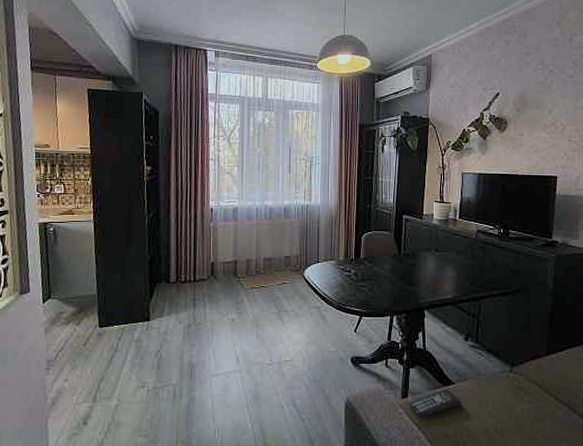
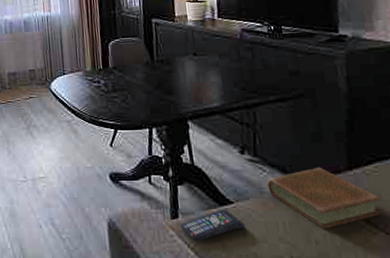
book: none [483,353,567,405] -> present [266,168,381,229]

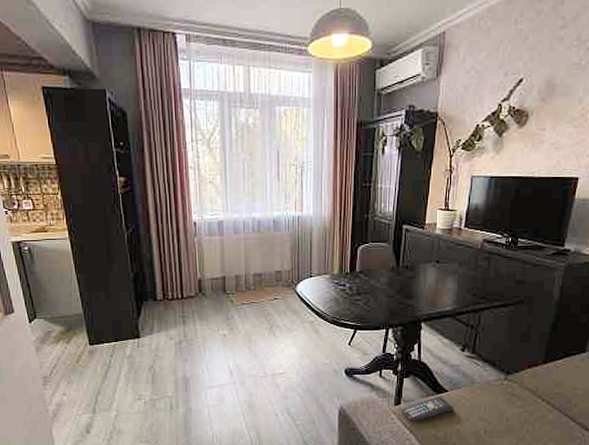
book: present [266,168,381,229] -> none [477,362,562,410]

